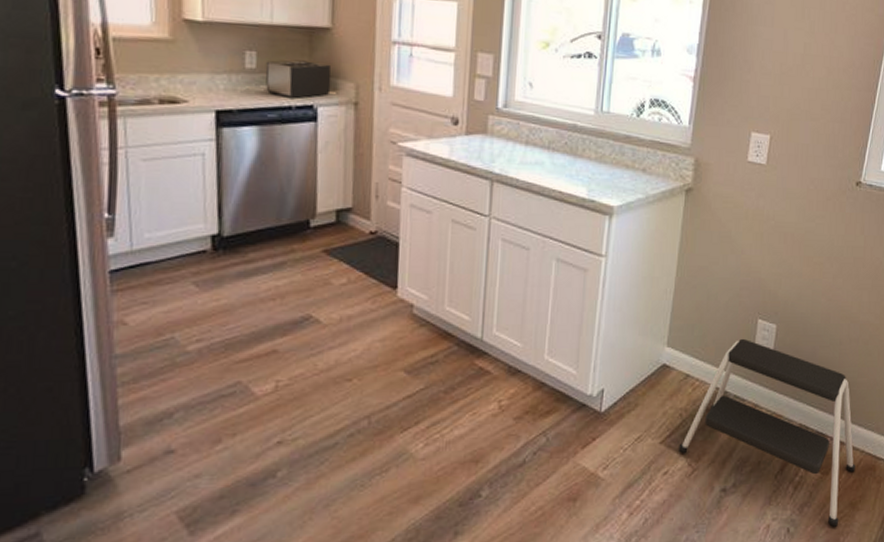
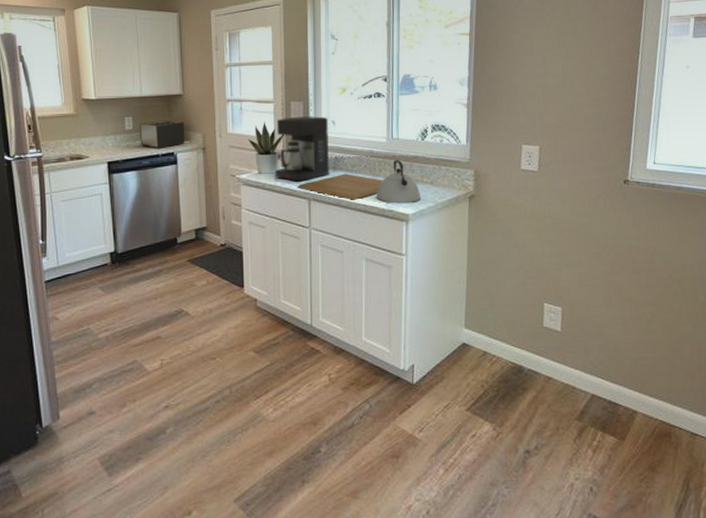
potted plant: none [418,74,467,144] -> present [248,121,285,174]
coffee maker: none [449,72,524,157] -> present [275,116,329,182]
chopping board: none [477,150,587,186] -> present [297,173,384,201]
kettle: none [575,137,630,194] -> present [376,159,420,204]
step stool: present [678,338,855,528] -> none [483,320,651,489]

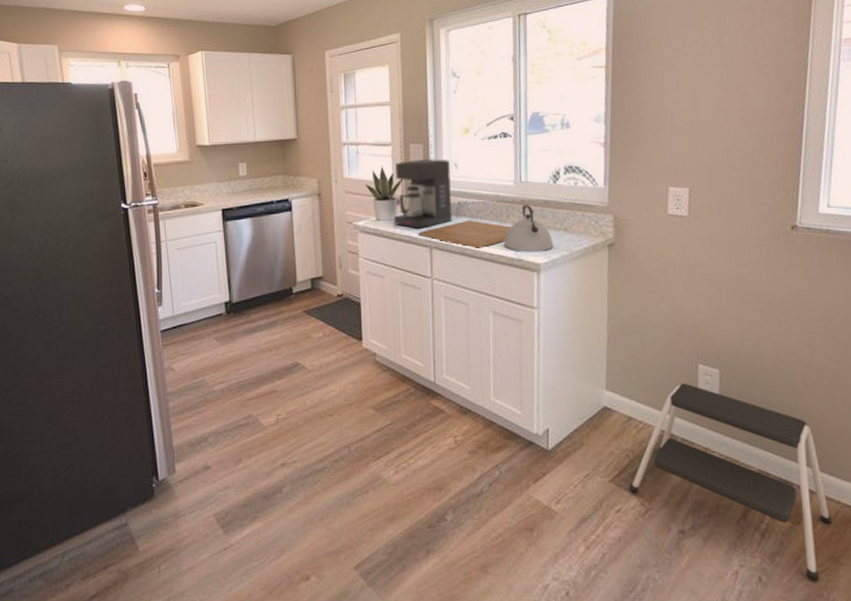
toaster: present [139,120,185,149] -> none [253,165,300,196]
step stool: none [483,320,651,489] -> present [629,383,832,582]

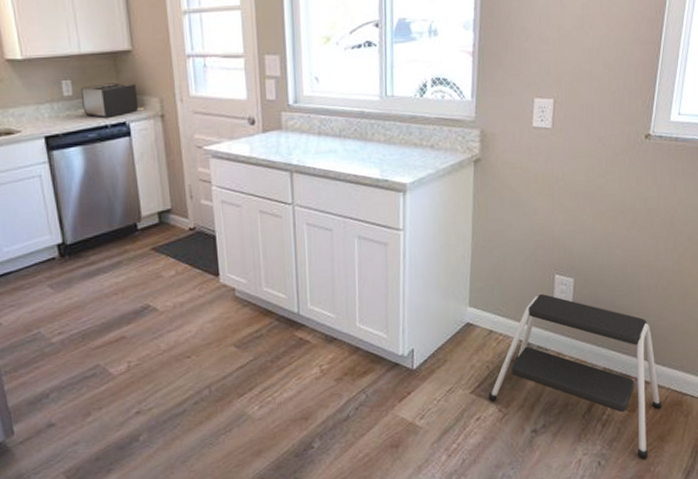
toaster: none [253,165,300,196] -> present [80,82,139,119]
potted plant: present [365,165,404,221] -> none [216,79,259,144]
coffee maker: present [393,159,452,229] -> none [249,72,314,152]
chopping board: present [417,220,512,250] -> none [276,139,377,171]
kettle: present [503,204,553,253] -> none [368,120,419,172]

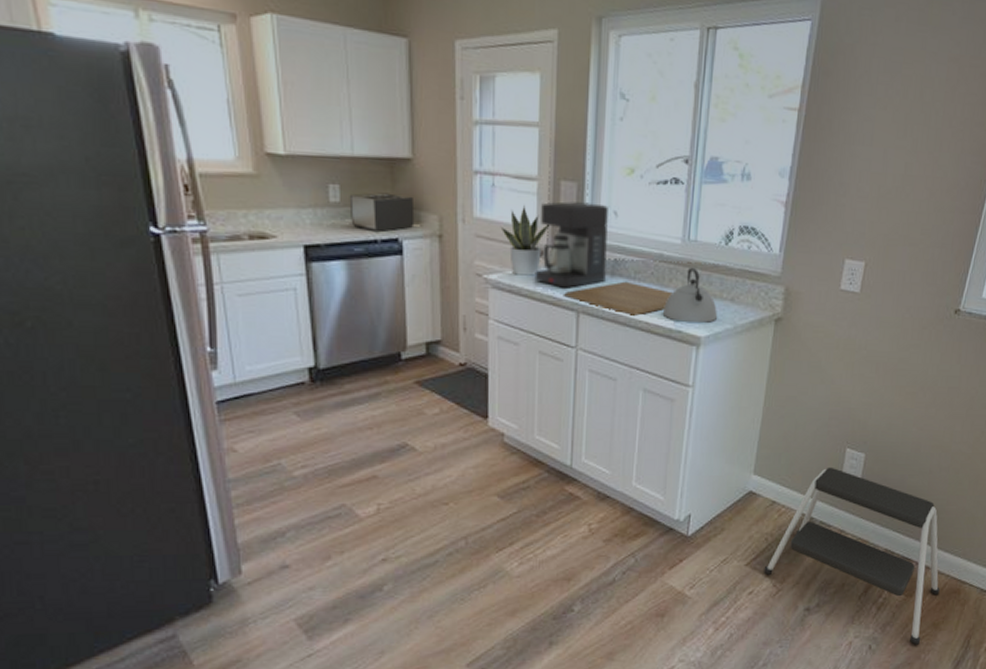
potted plant: none [216,79,259,144] -> present [502,204,550,276]
coffee maker: none [249,72,314,152] -> present [534,201,608,288]
chopping board: none [276,139,377,171] -> present [562,281,674,317]
kettle: none [368,120,419,172] -> present [662,267,717,324]

